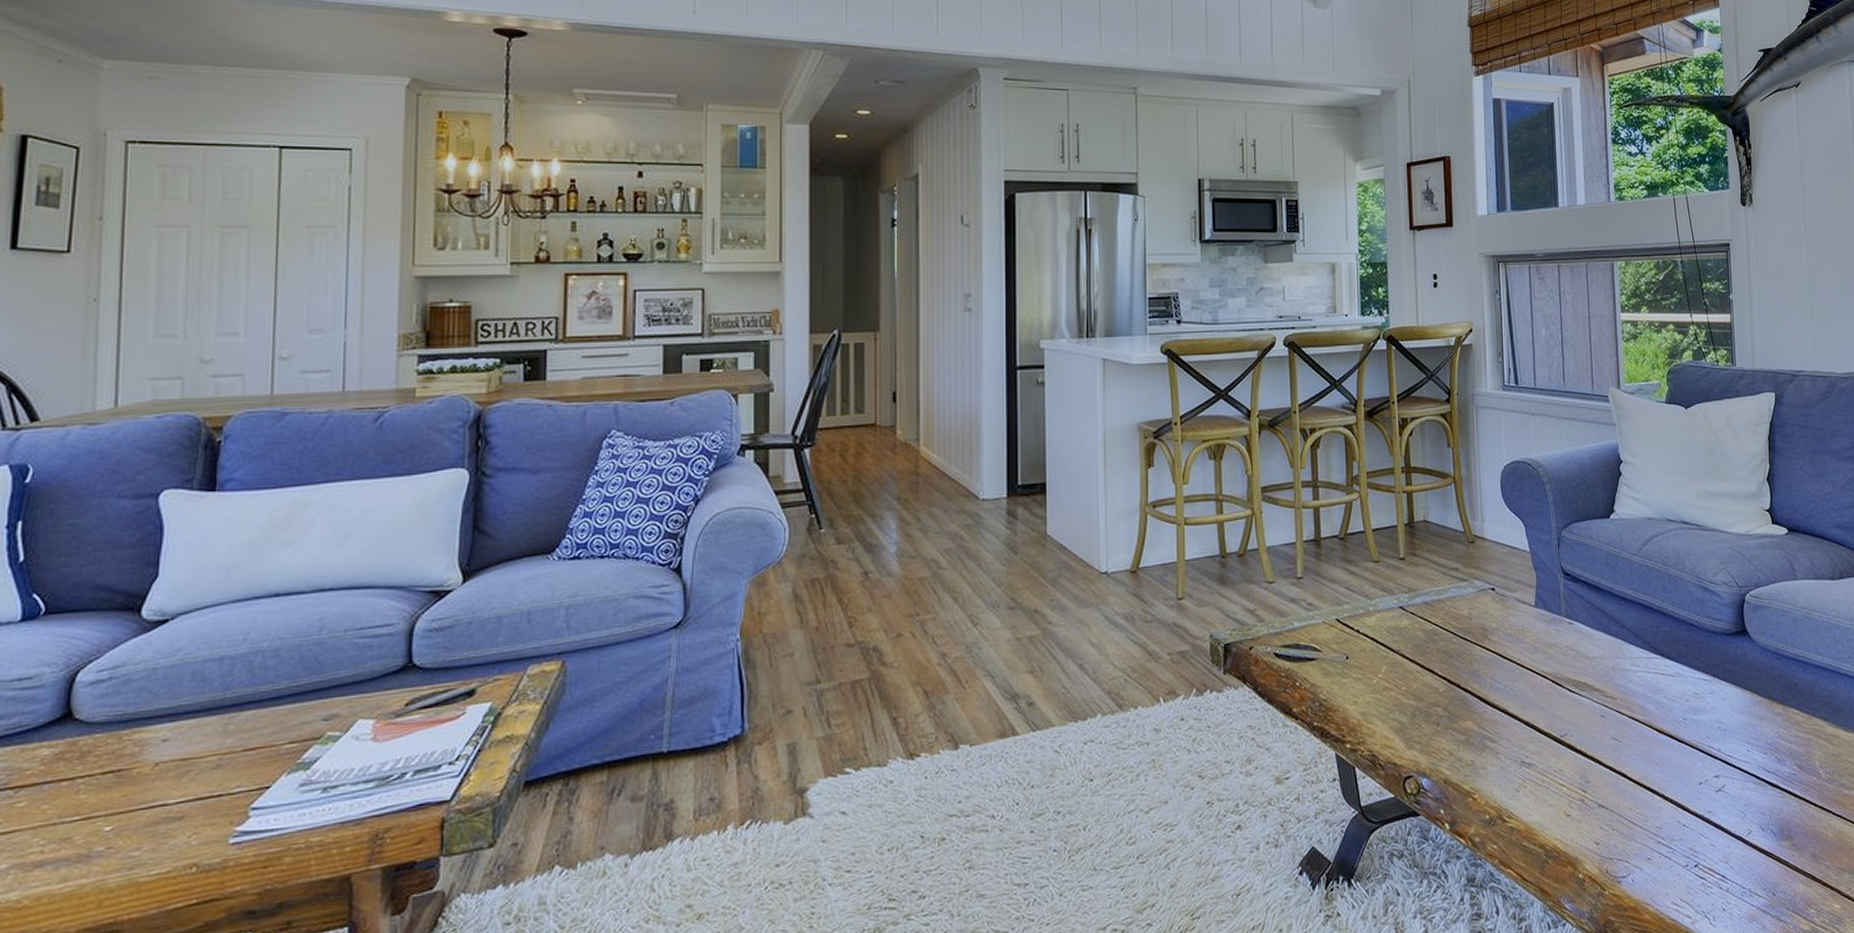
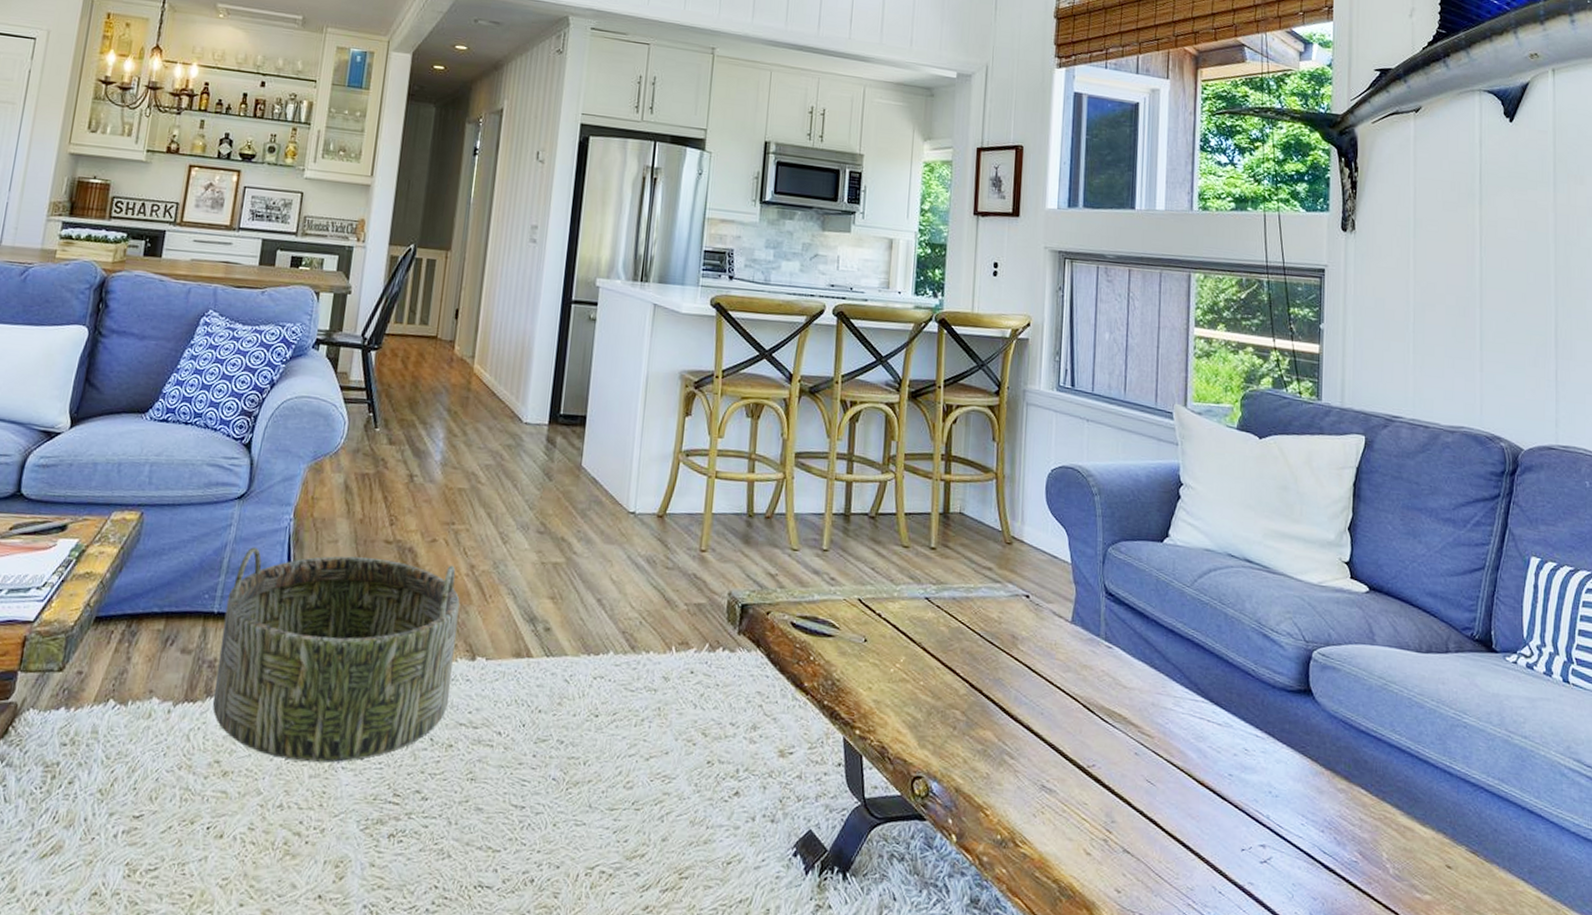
basket: none [675,657,936,888] -> present [212,547,460,762]

